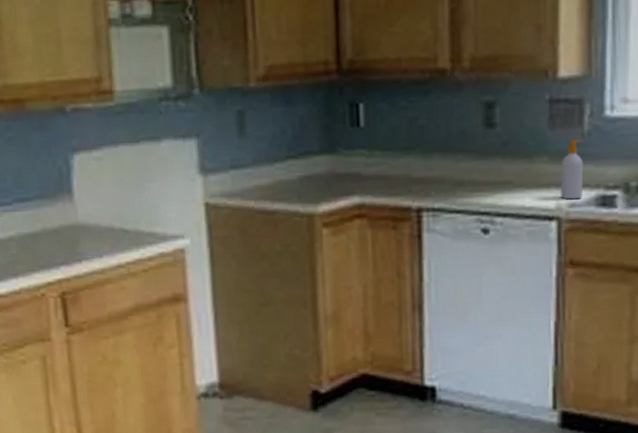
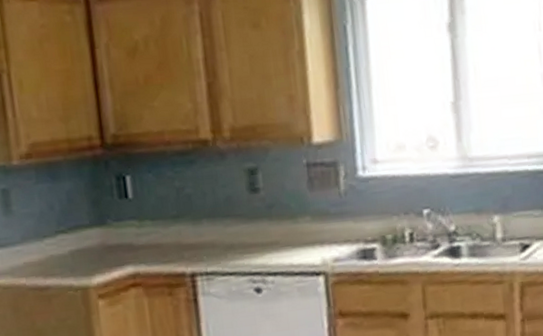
soap bottle: present [560,139,584,200] -> none [322,199,345,255]

